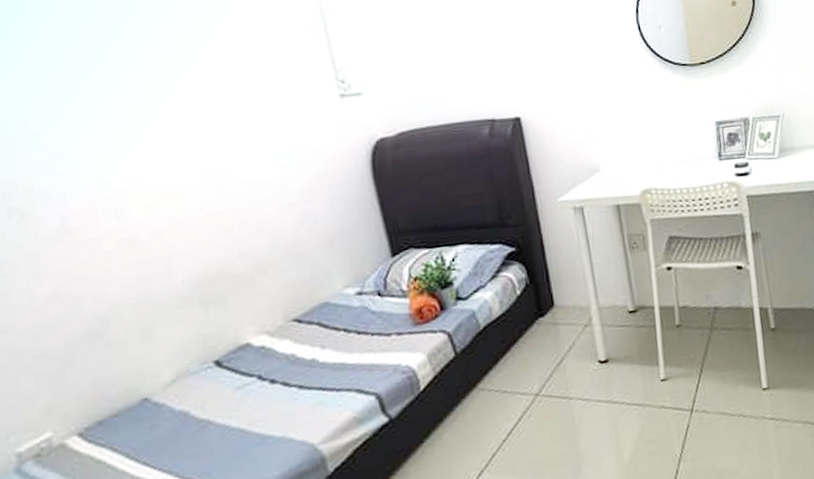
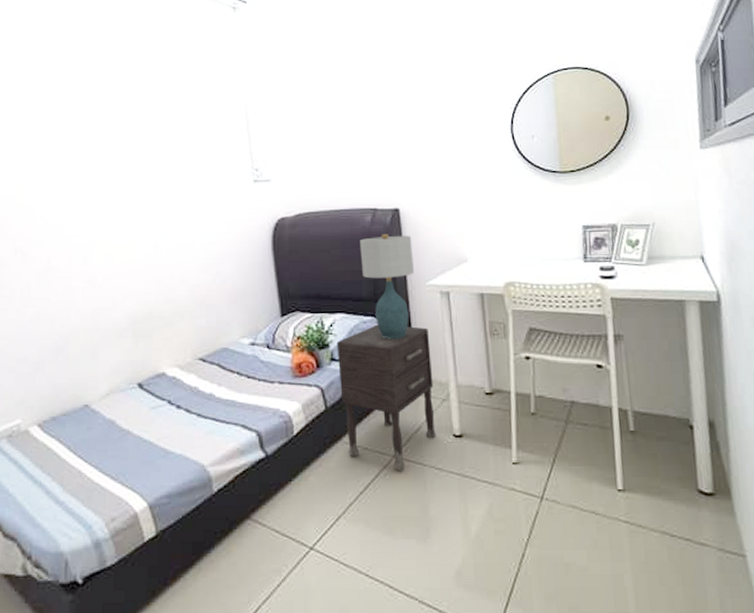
nightstand: none [461,249,581,409] -> present [336,324,436,470]
table lamp: none [478,147,543,268] -> present [360,234,414,339]

